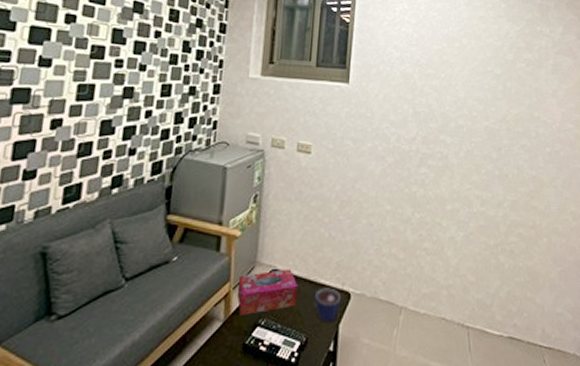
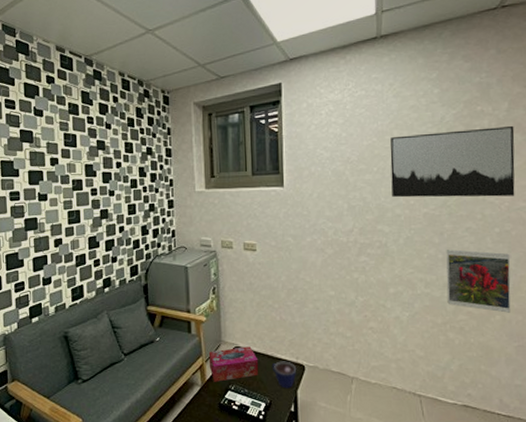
wall art: none [457,45,567,117] -> present [390,125,515,198]
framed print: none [500,166,558,236] -> present [446,249,511,313]

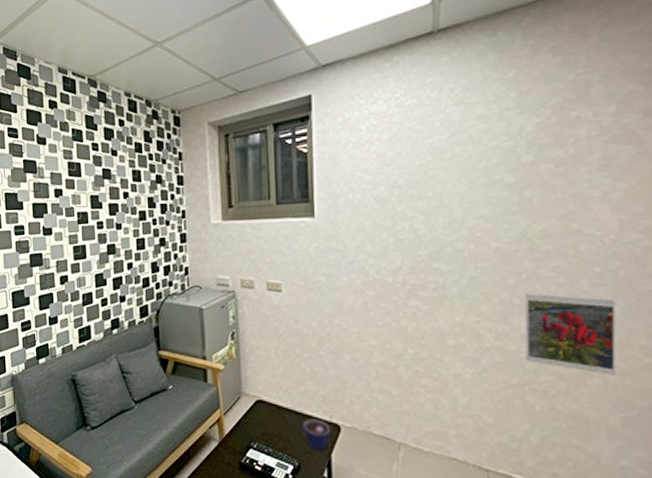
tissue box: present [208,346,259,382] -> none [227,400,286,438]
wall art: present [390,125,515,198] -> none [450,134,625,229]

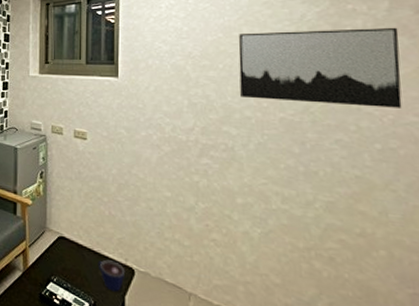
wall art: none [450,134,625,229] -> present [238,27,402,108]
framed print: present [524,293,616,375] -> none [309,162,401,250]

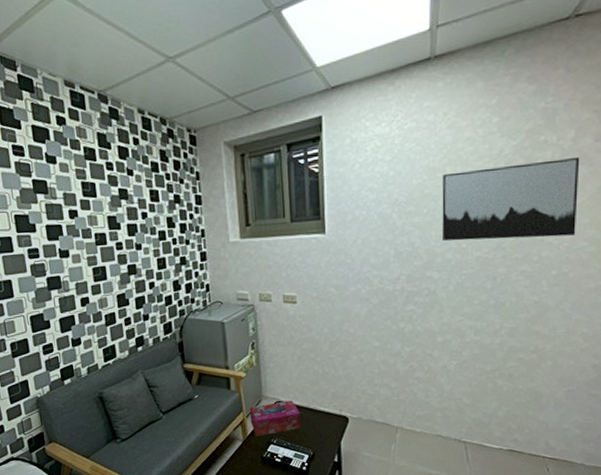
tissue box: none [32,236,84,272] -> present [249,400,302,436]
cup: present [97,259,124,292] -> none [314,413,339,440]

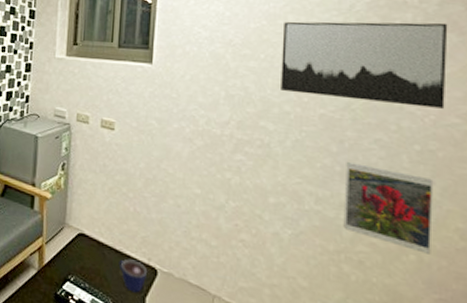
tissue box: present [249,400,302,436] -> none [48,233,105,271]
cup: none [314,413,339,440] -> present [118,258,147,293]
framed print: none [497,294,566,358] -> present [343,162,434,254]

